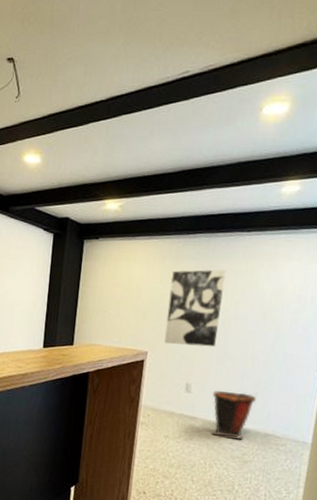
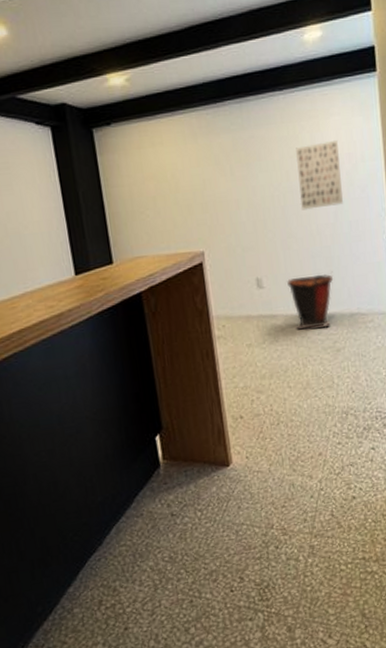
wall art: present [164,269,226,347] -> none [209,139,276,238]
wall art: none [242,281,291,338] -> present [296,141,343,210]

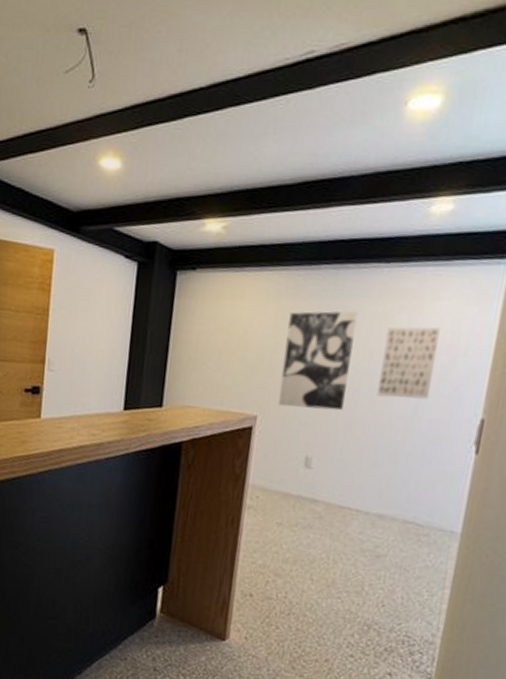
wall art: none [209,139,276,238] -> present [278,311,358,411]
trash can: present [287,271,334,329] -> none [336,466,395,527]

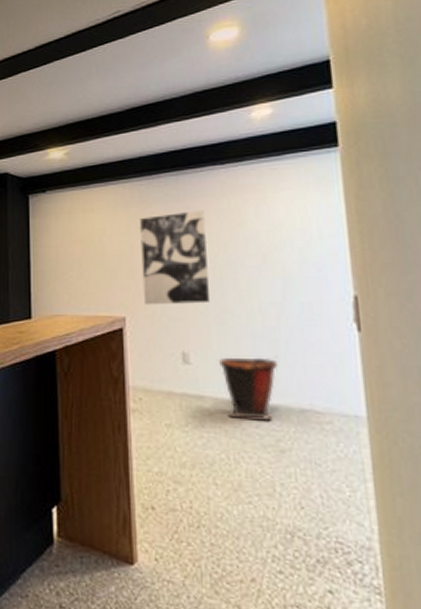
trash can: none [336,466,395,527] -> present [219,356,279,420]
wall art: present [376,327,440,400] -> none [237,215,293,285]

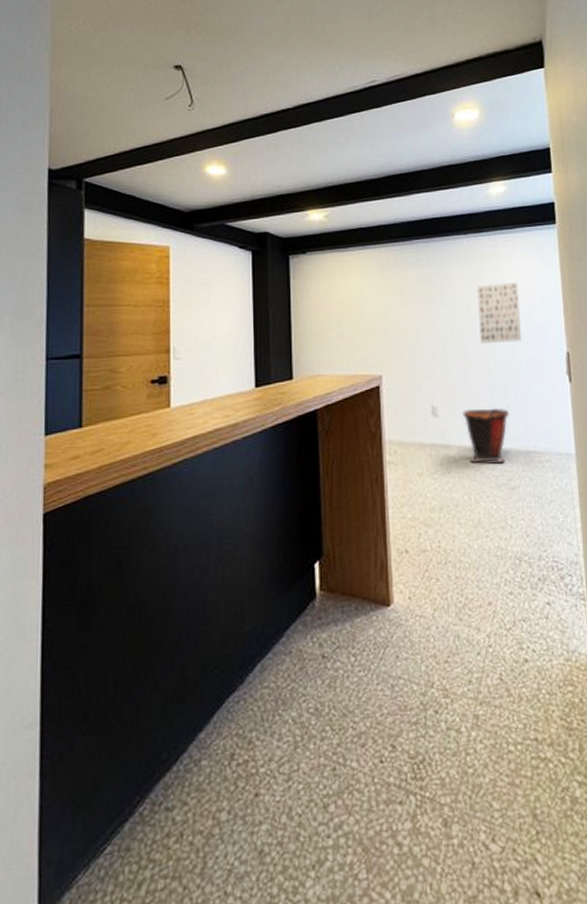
wall art: present [140,210,209,305] -> none [395,276,455,364]
wall art: none [237,215,293,285] -> present [477,282,521,344]

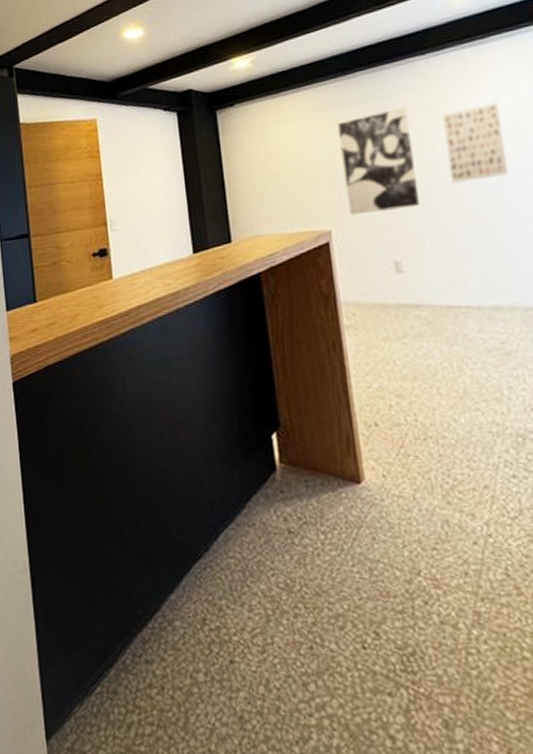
wall art: none [395,276,455,364] -> present [338,107,419,216]
trash can: present [463,406,510,463] -> none [434,255,498,324]

